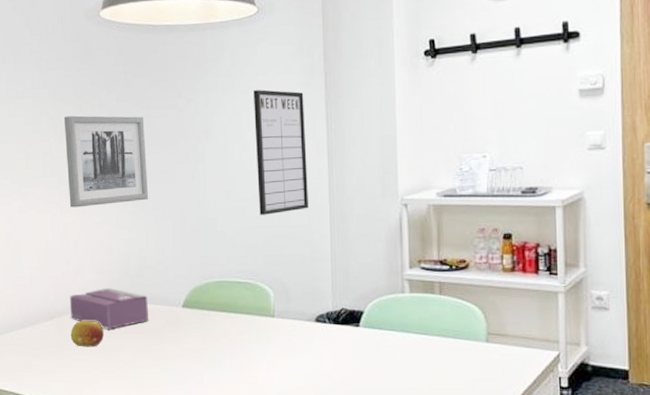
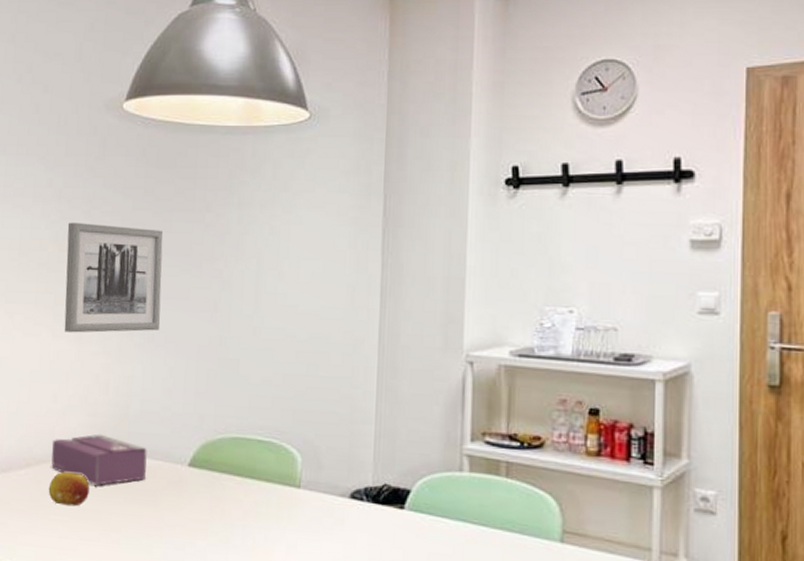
writing board: present [254,90,308,215] -> none [292,210,357,361]

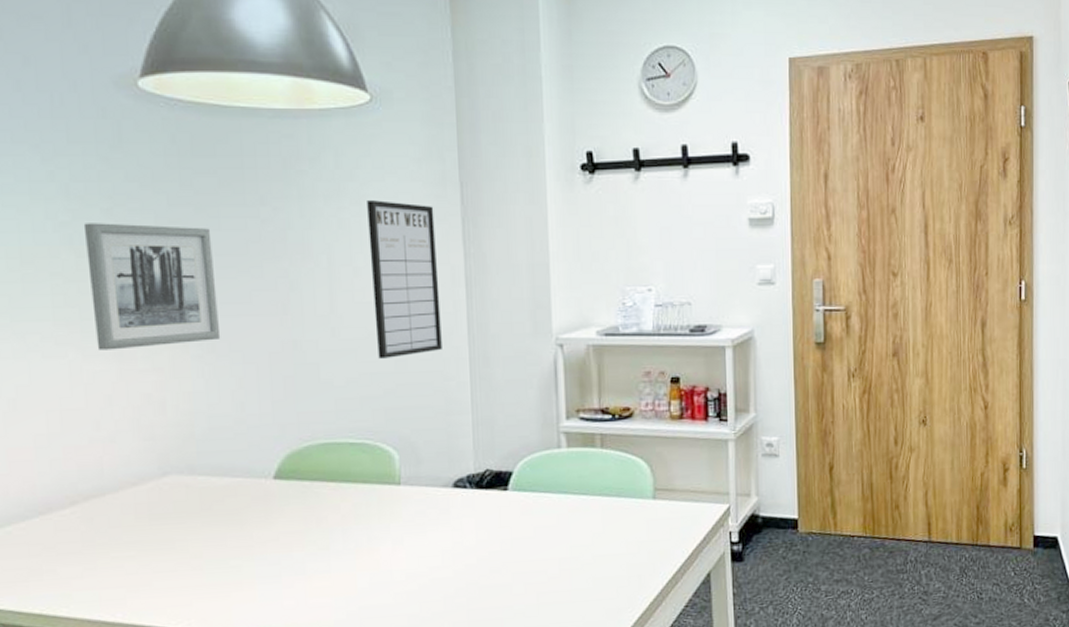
fruit: present [48,471,90,507] -> none [104,502,157,541]
tissue box: present [51,434,147,486] -> none [101,458,224,514]
writing board: none [292,210,357,361] -> present [367,200,442,359]

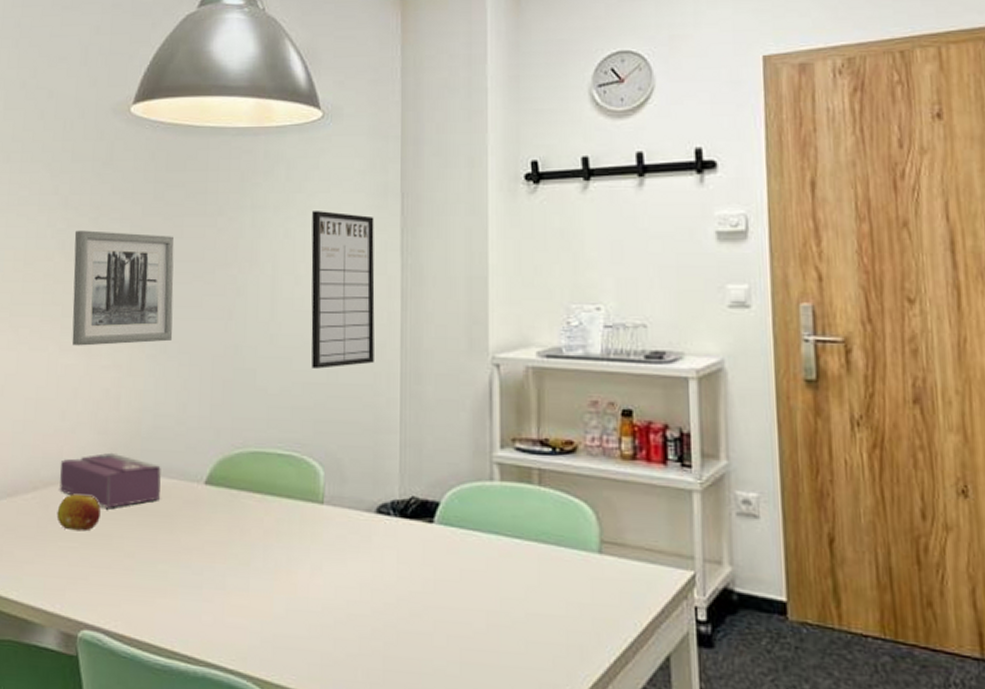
tissue box: none [101,458,224,514] -> present [59,452,161,508]
fruit: none [104,502,157,541] -> present [56,493,101,532]

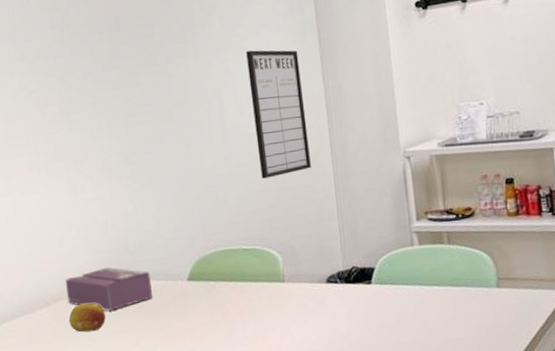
wall art: present [72,230,174,346] -> none [45,85,144,186]

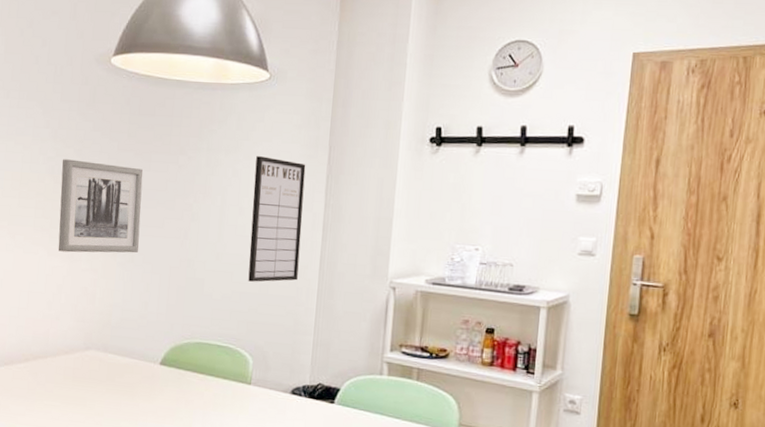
wall art: none [45,85,144,186] -> present [58,159,143,253]
tissue box: present [65,267,152,311] -> none [46,336,126,378]
fruit: present [69,303,106,333] -> none [43,365,78,395]

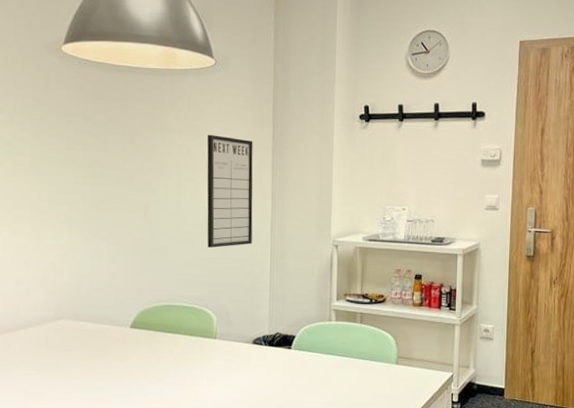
wall art: present [58,159,143,253] -> none [19,142,103,231]

